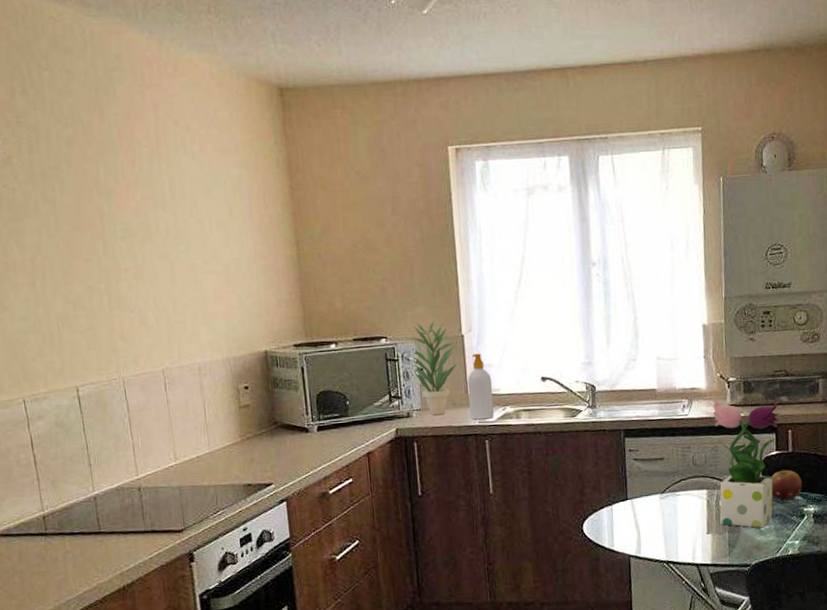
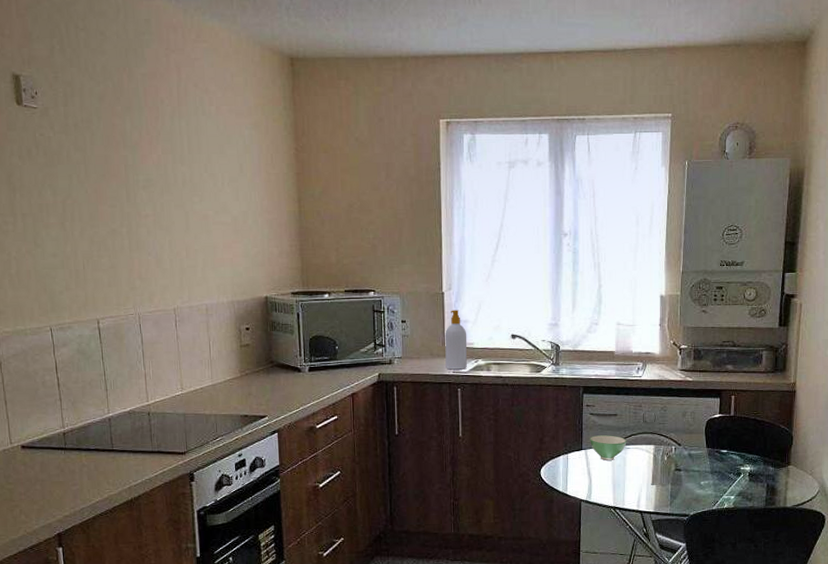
potted plant: present [412,320,457,416] -> none [397,277,437,364]
bowl: none [635,481,676,510] -> present [590,435,627,460]
flower arrangement: present [713,402,780,529] -> none [664,366,725,483]
fruit: present [771,469,803,500] -> none [712,431,741,459]

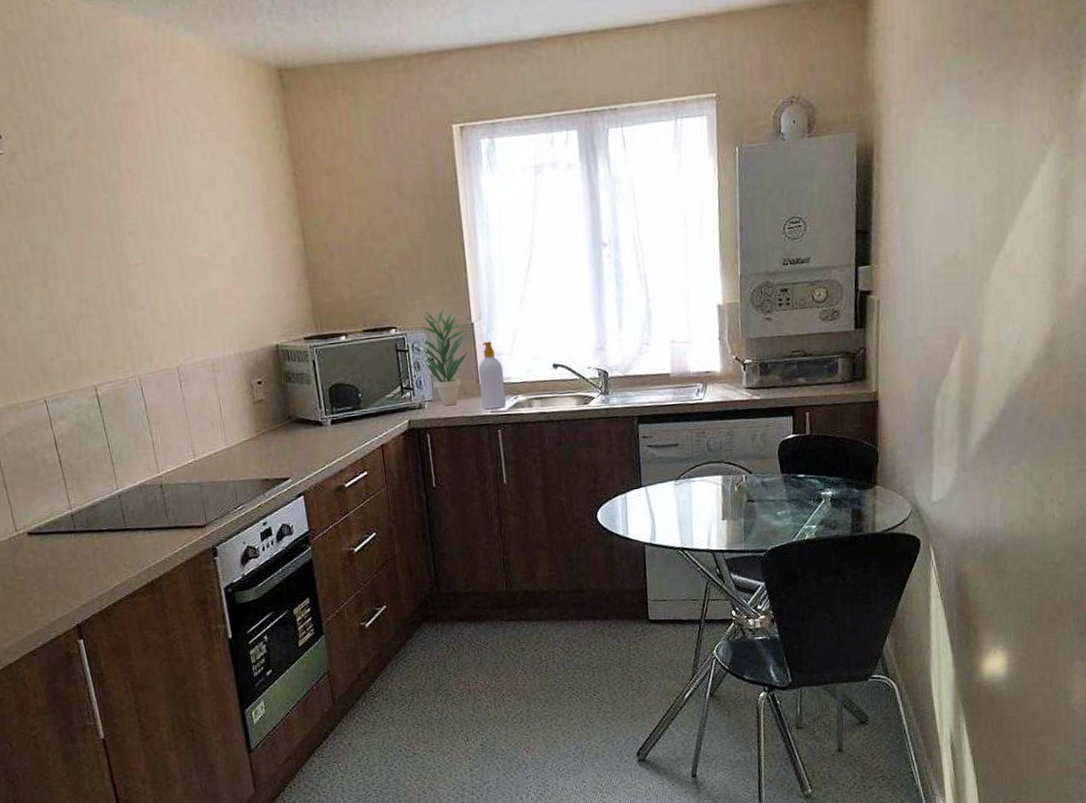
potted plant: none [397,277,437,364] -> present [421,308,468,406]
bowl: present [590,435,627,460] -> none [649,468,691,497]

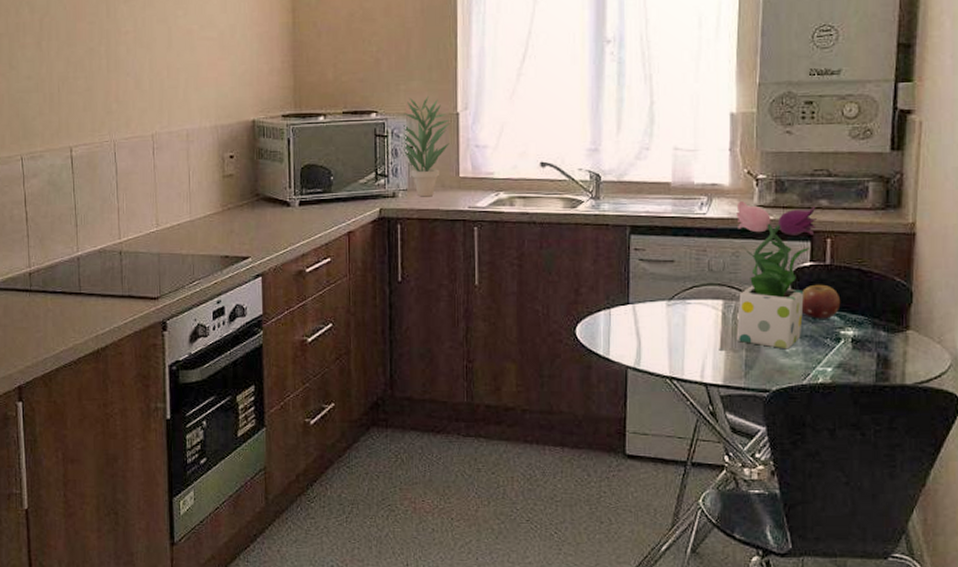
soap bottle: present [478,341,506,410] -> none [459,133,486,205]
flower arrangement: none [728,384,798,514] -> present [736,201,818,350]
fruit: none [788,453,820,484] -> present [801,284,841,319]

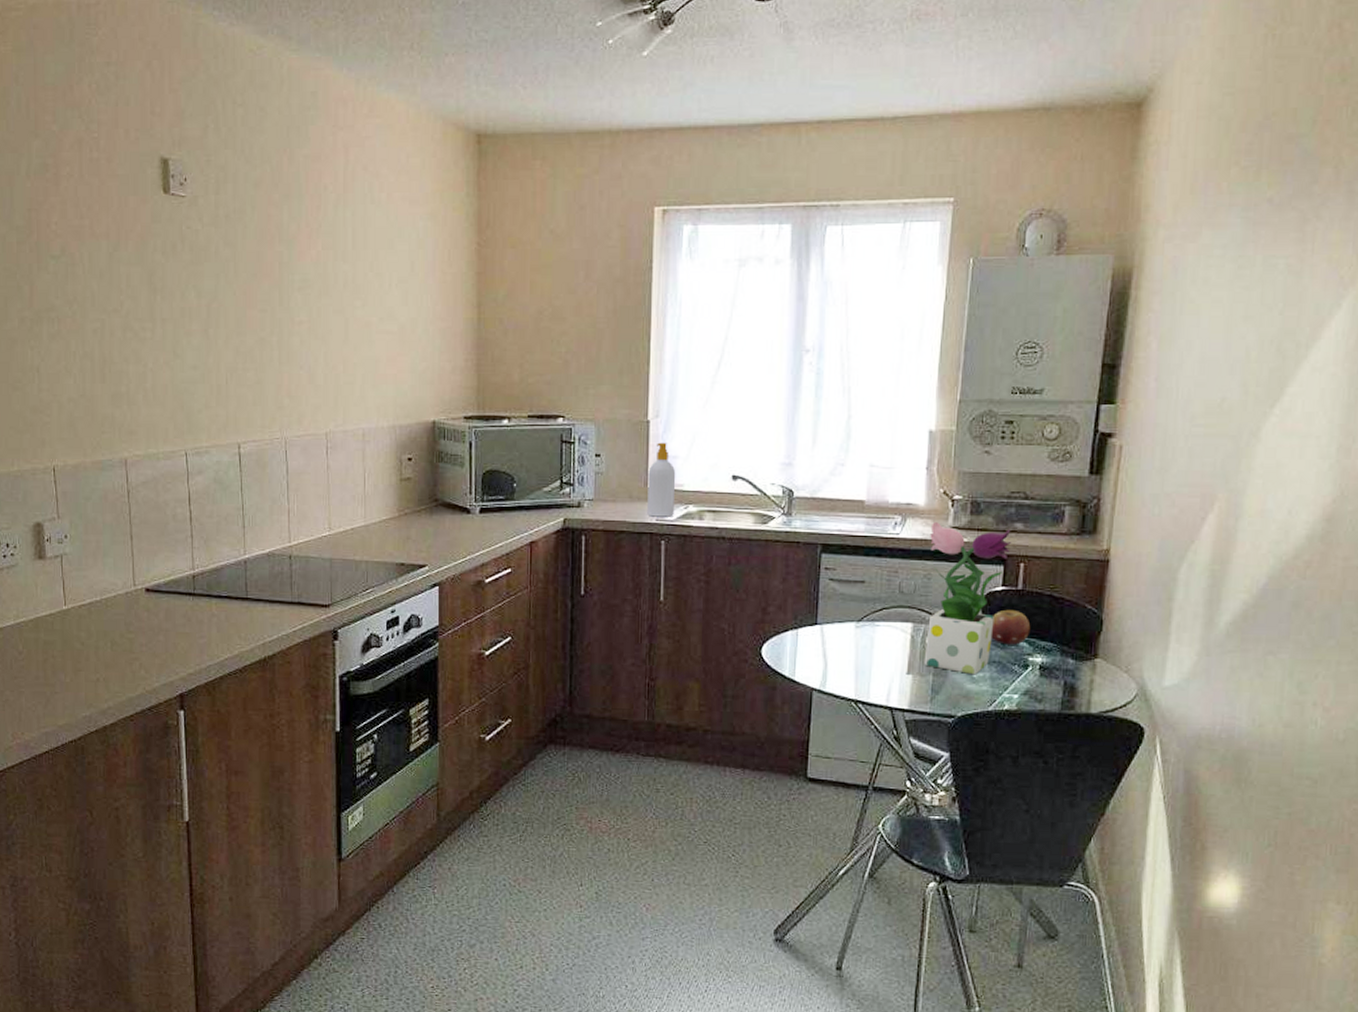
potted plant: present [403,95,451,197] -> none [591,401,640,508]
soap bottle: none [459,133,486,205] -> present [647,442,676,517]

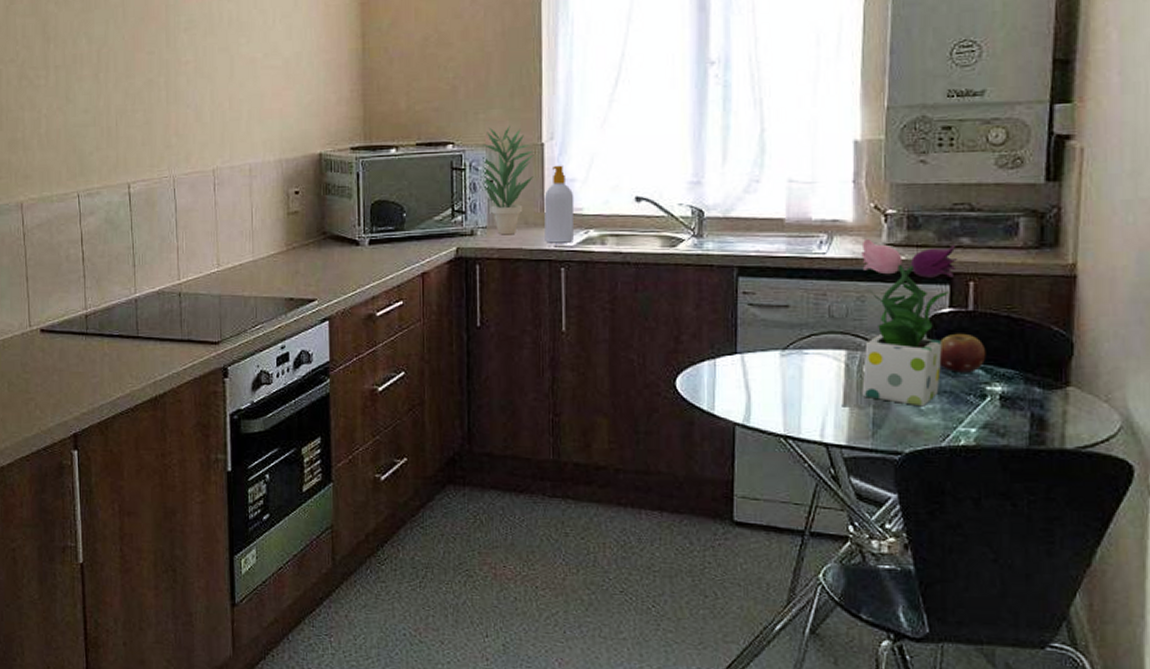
potted plant: none [591,401,640,508] -> present [483,125,535,235]

